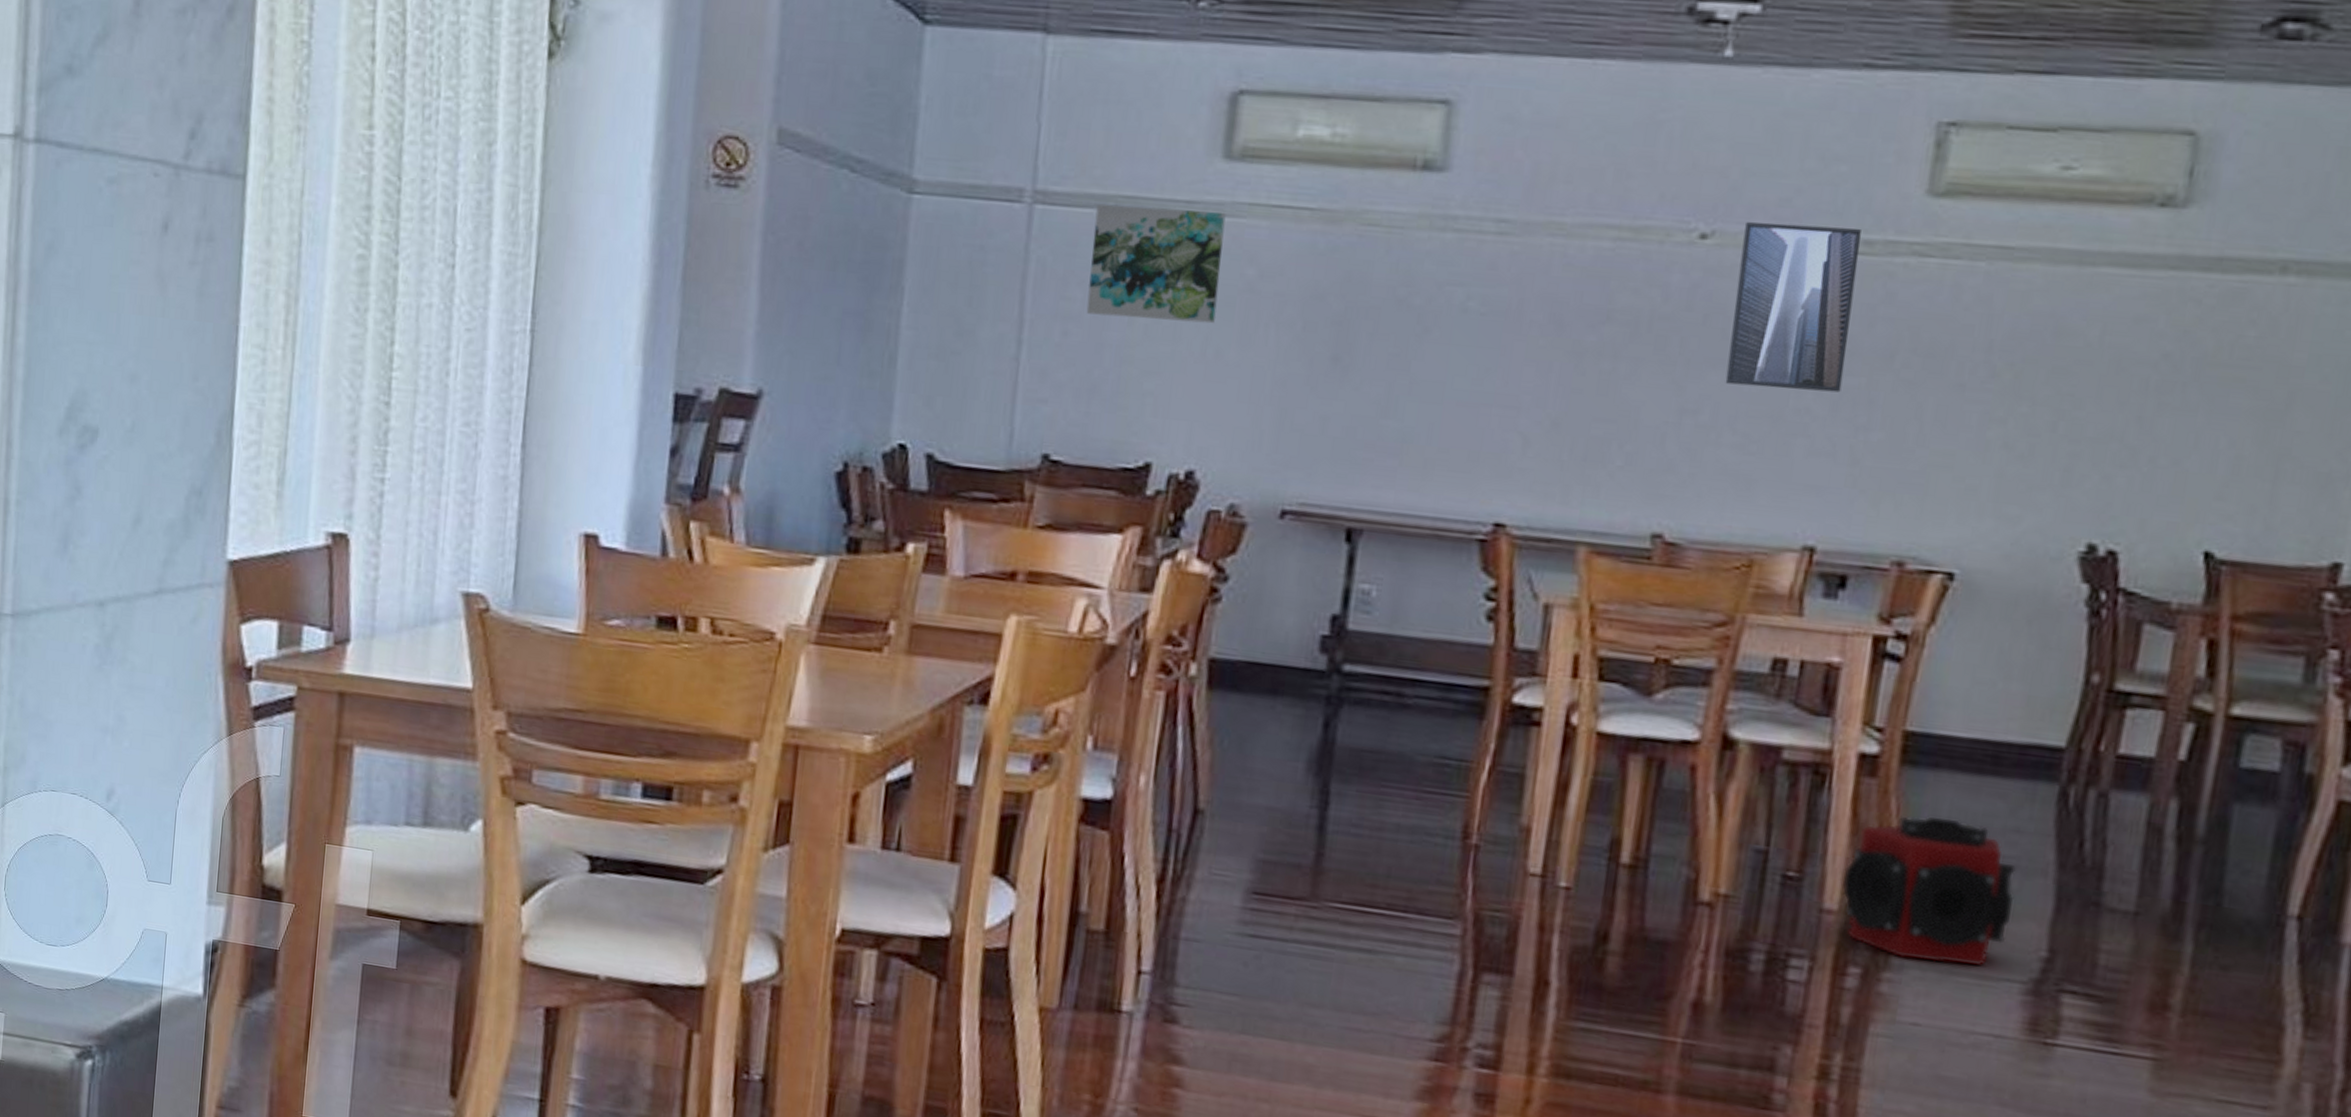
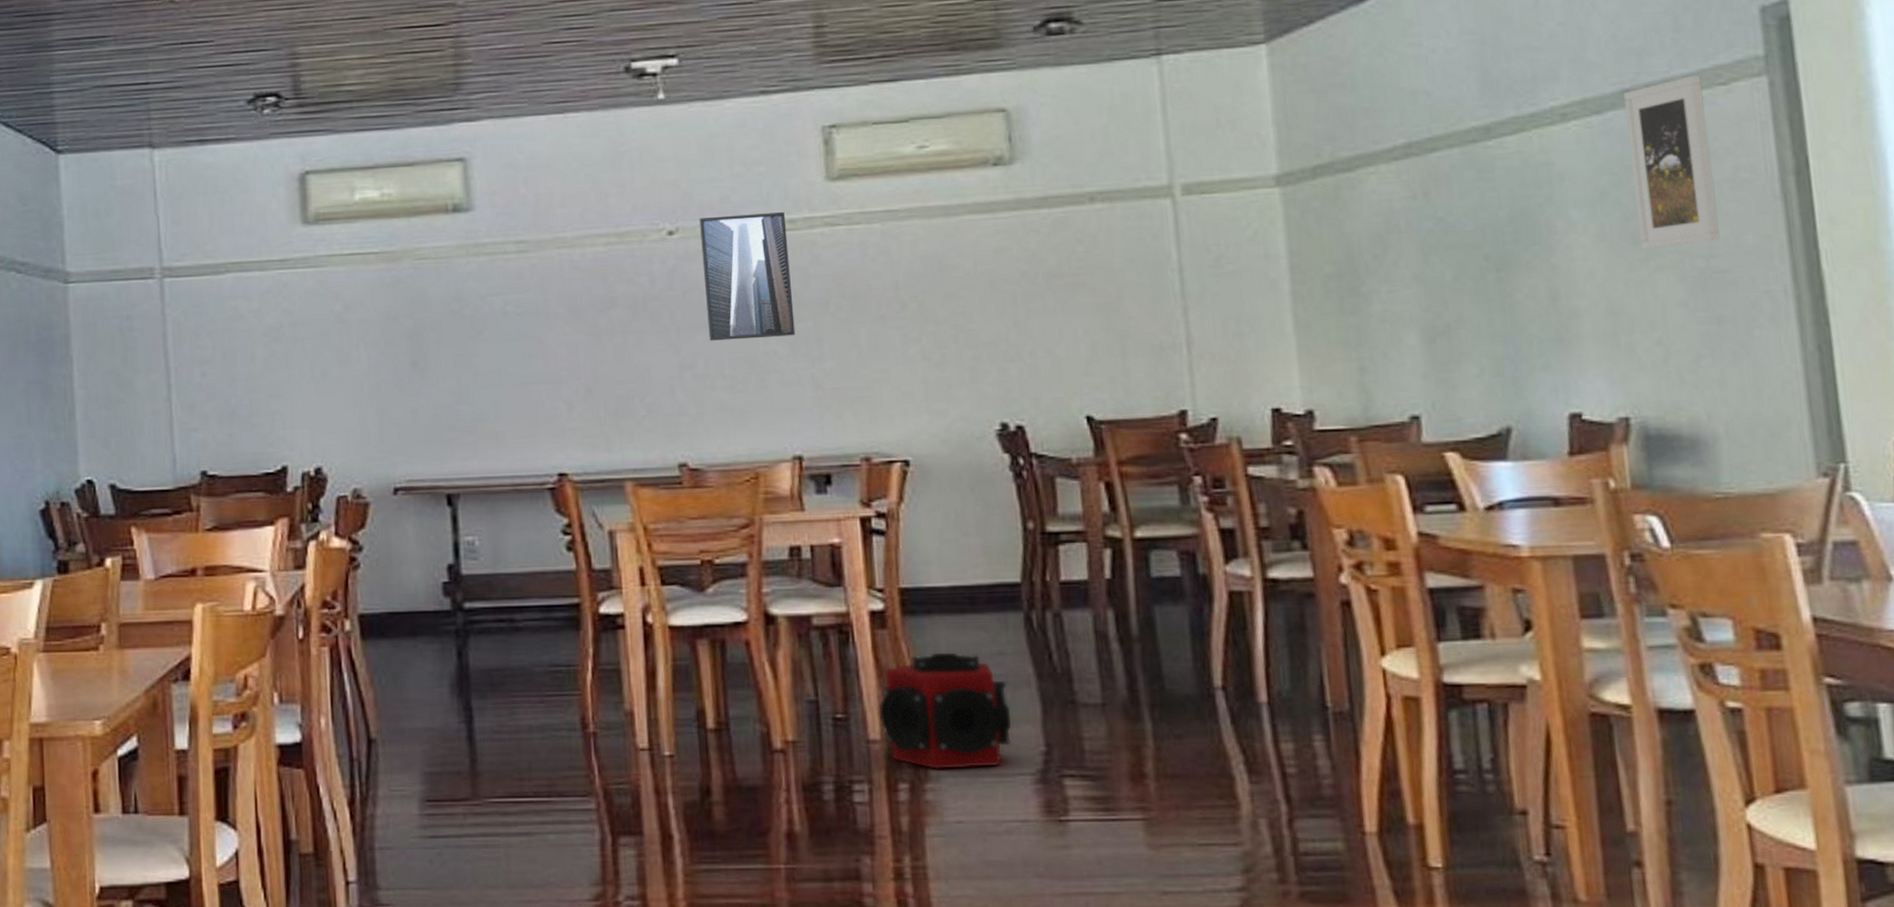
wall art: present [1086,204,1226,324] -> none [212,264,317,357]

